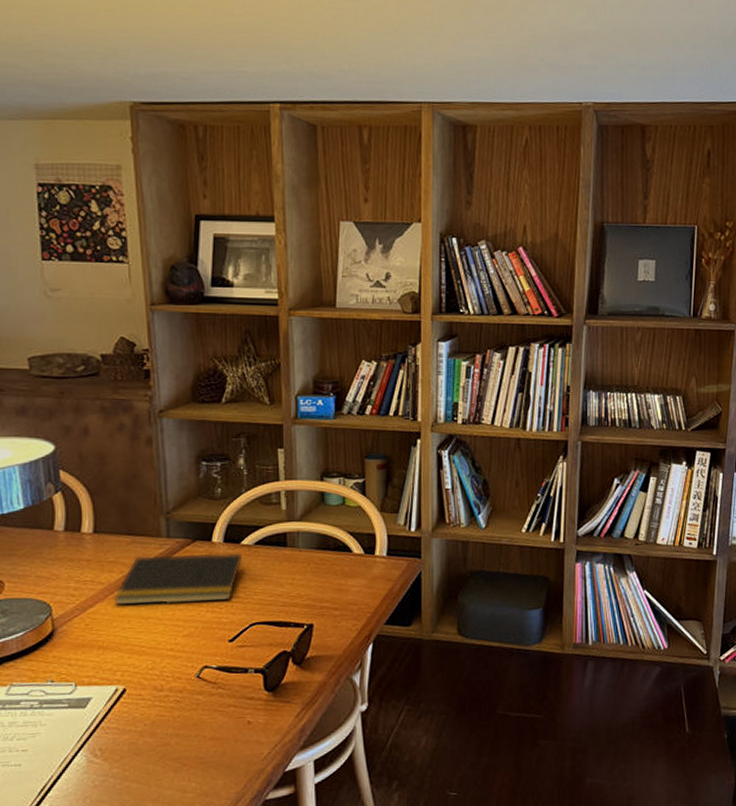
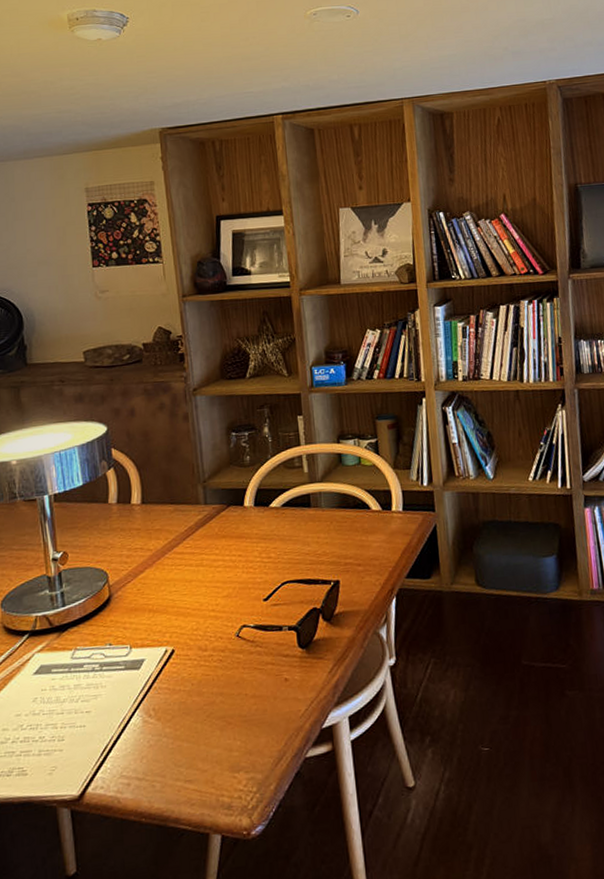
notepad: present [112,552,243,607] -> none [160,514,273,571]

